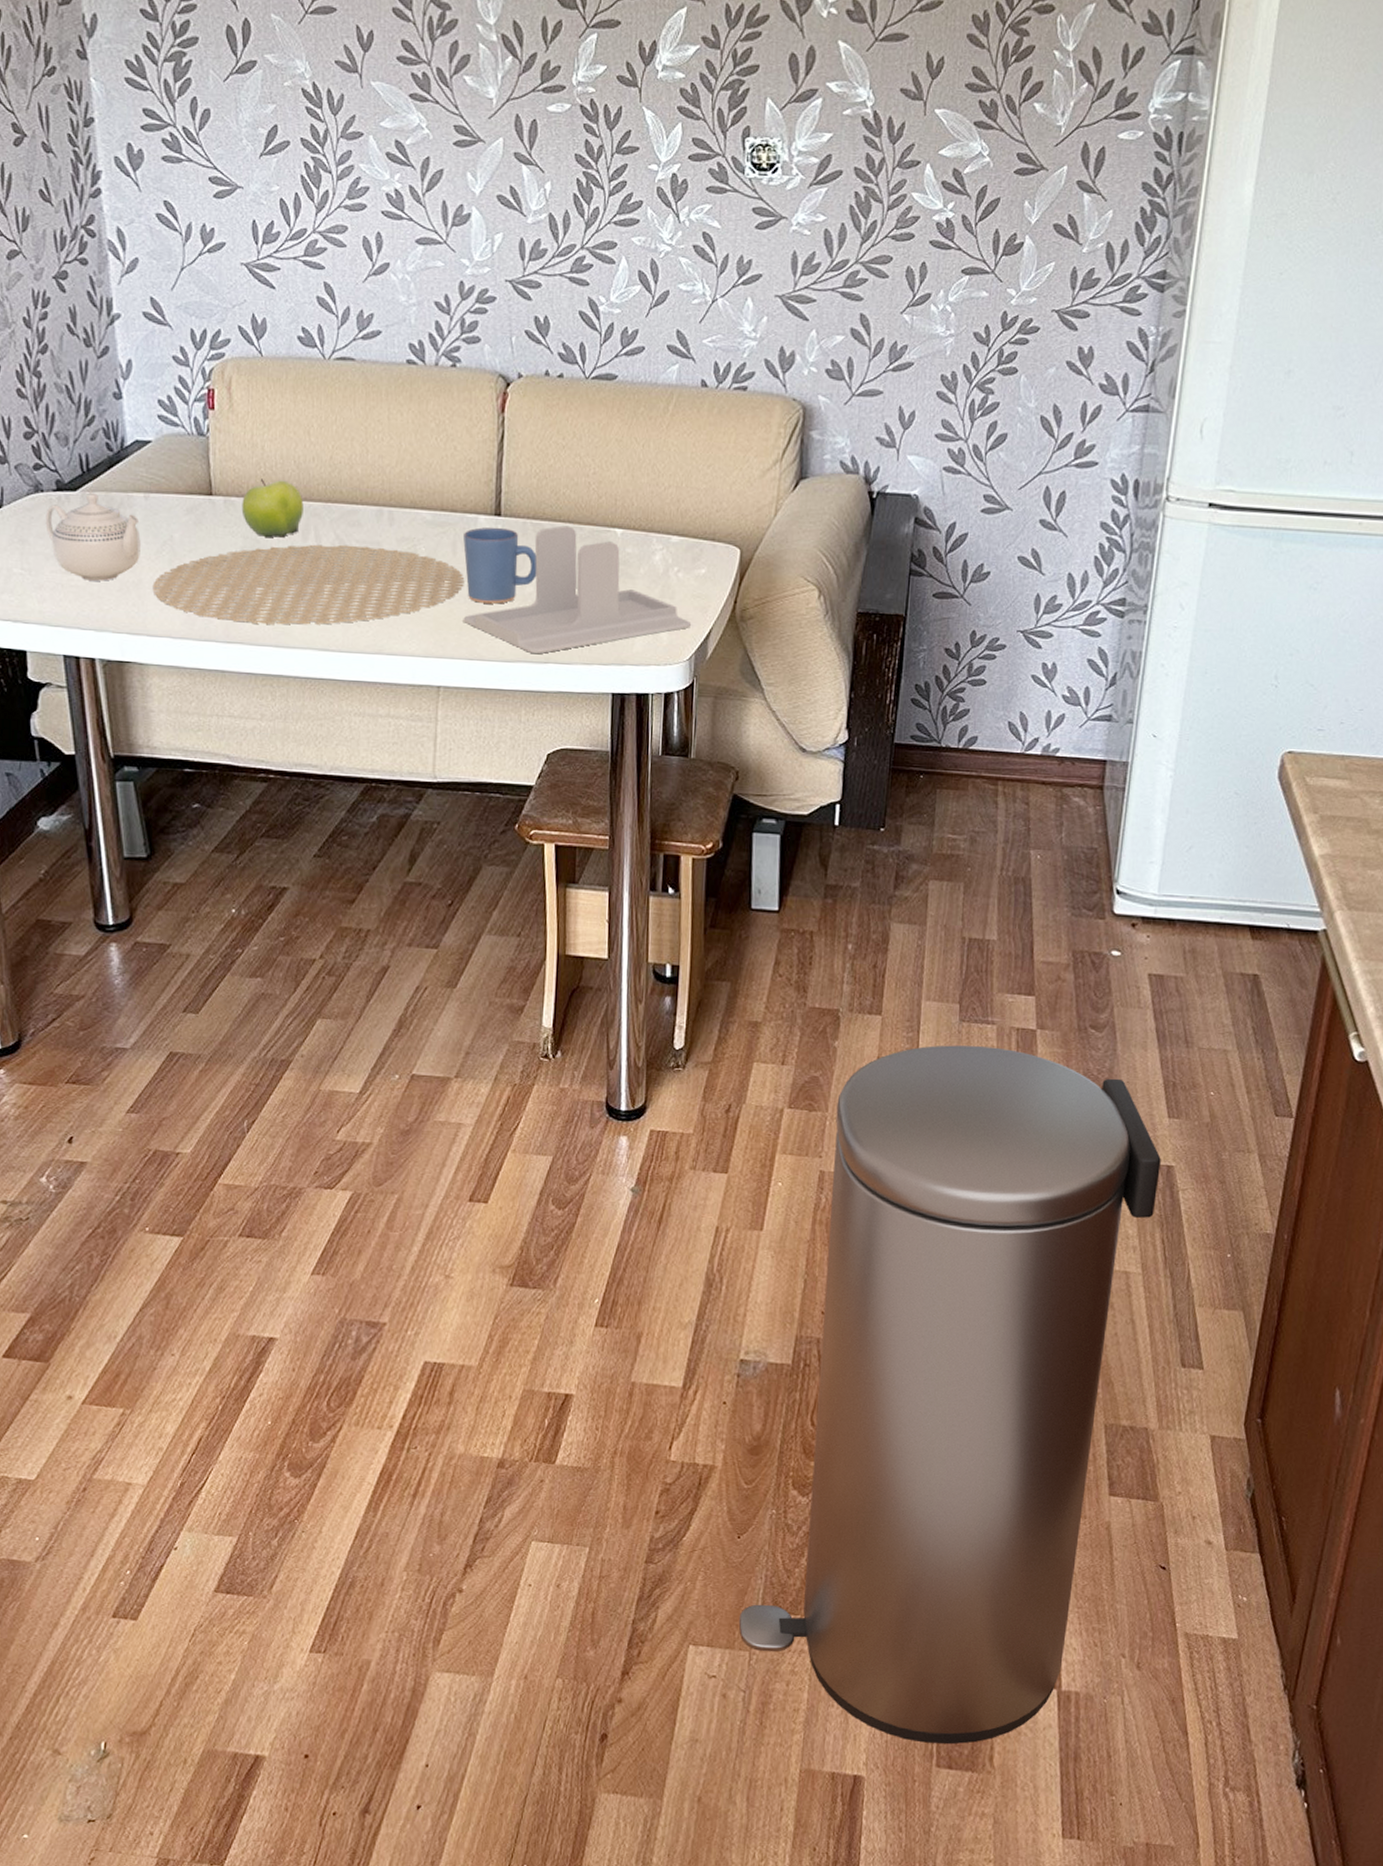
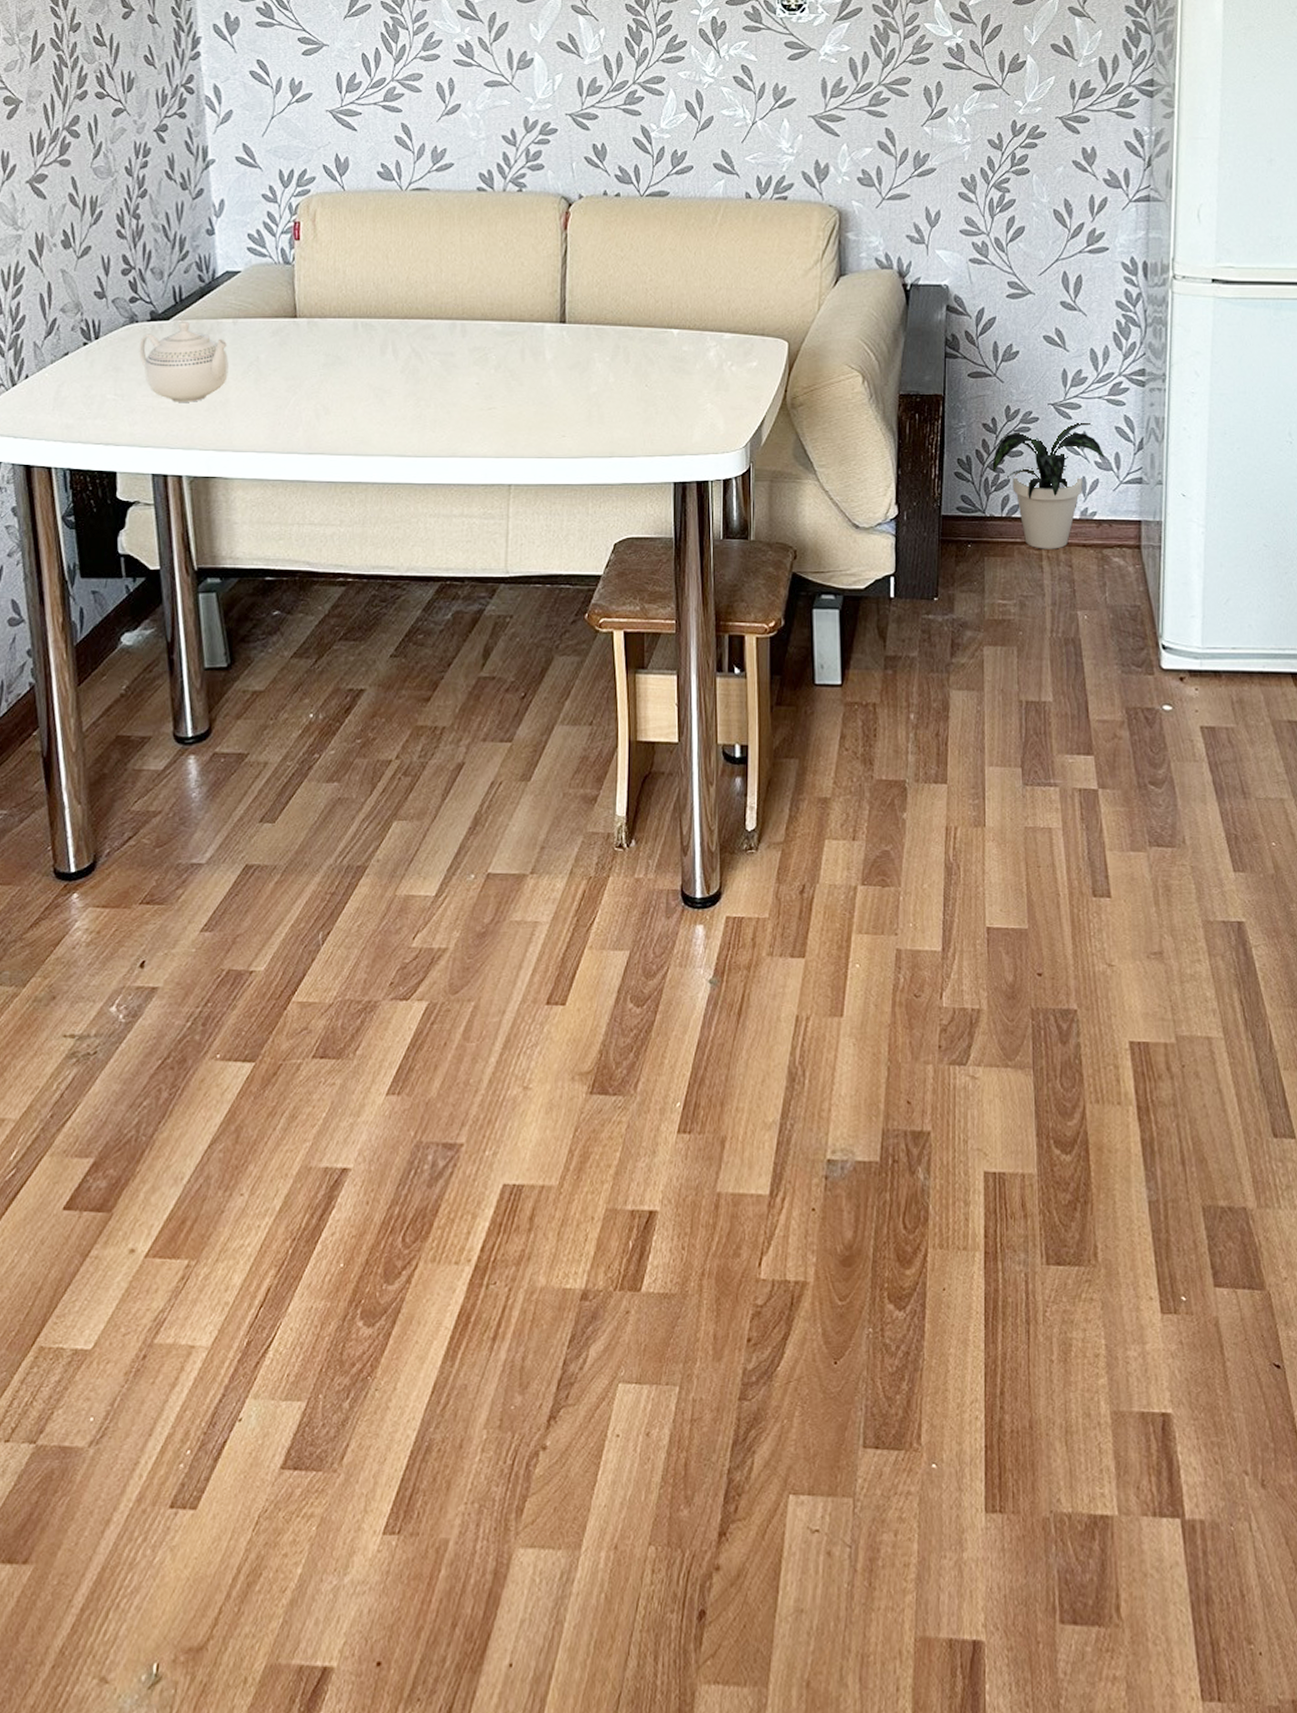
place mat: present [152,544,465,625] -> none [238,357,533,434]
fruit: present [241,479,304,538] -> none [324,300,382,355]
napkin holder: present [463,525,692,654] -> none [532,329,746,448]
mug: present [463,527,537,604] -> none [531,333,601,404]
pedal bin: present [738,1045,1161,1744] -> none [840,810,1231,1595]
potted plant: none [951,653,1075,785] -> present [992,423,1106,549]

